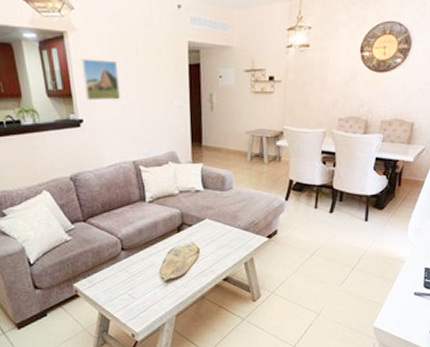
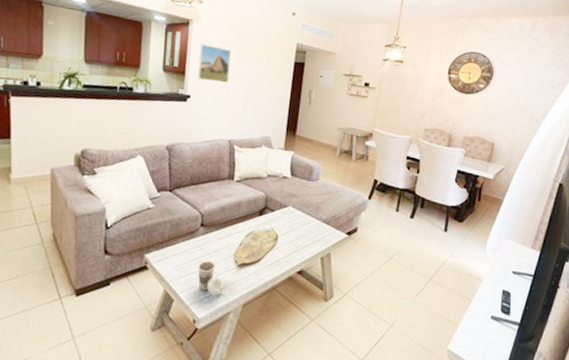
cup: none [125,280,154,312] -> present [197,260,223,296]

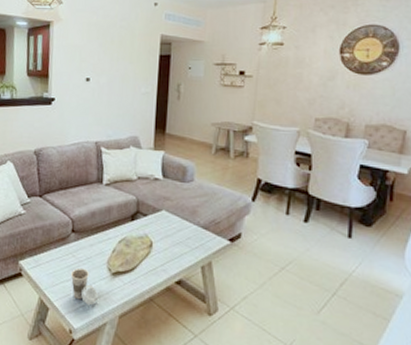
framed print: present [197,44,231,83] -> none [60,45,93,83]

